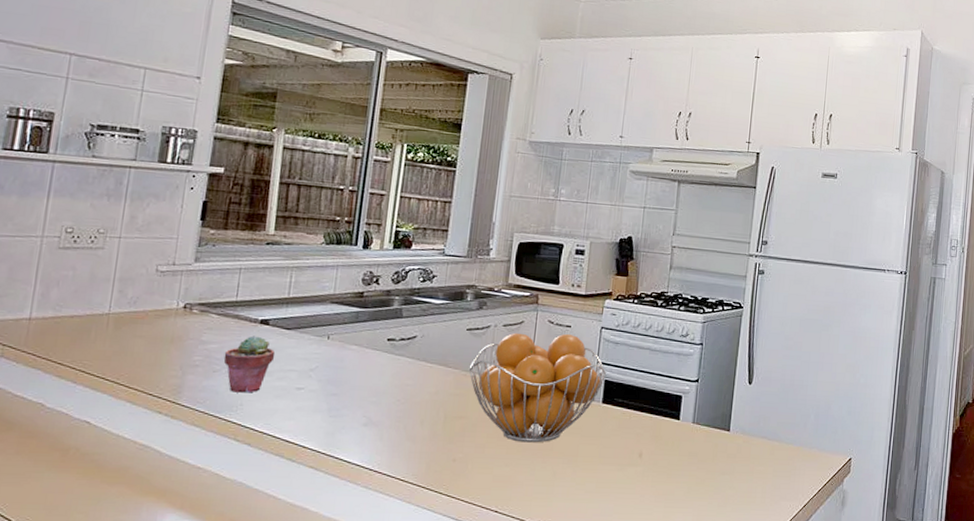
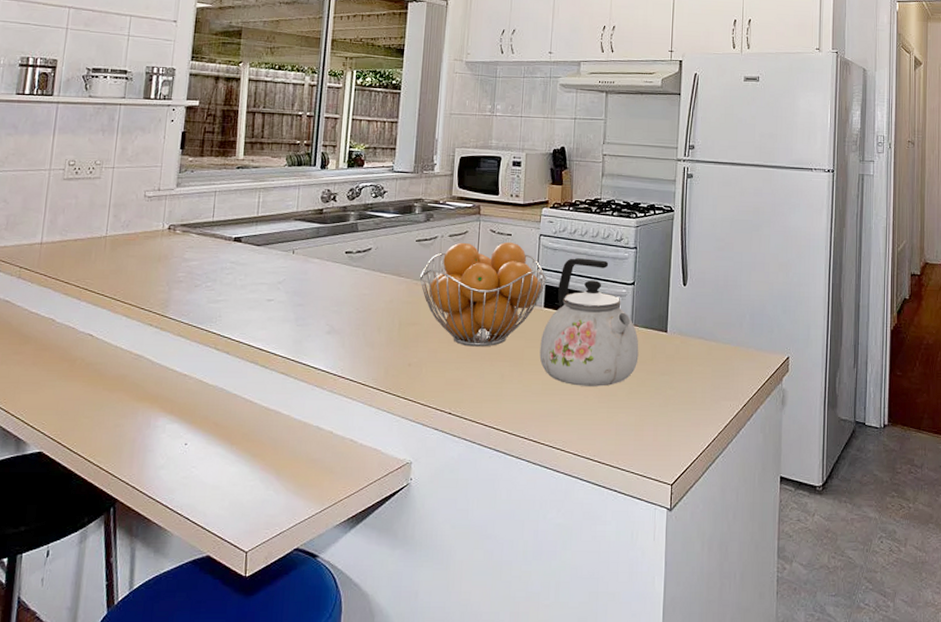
potted succulent: present [223,335,276,393] -> none [203,252,248,305]
kettle: none [595,352,700,485] -> present [539,258,639,387]

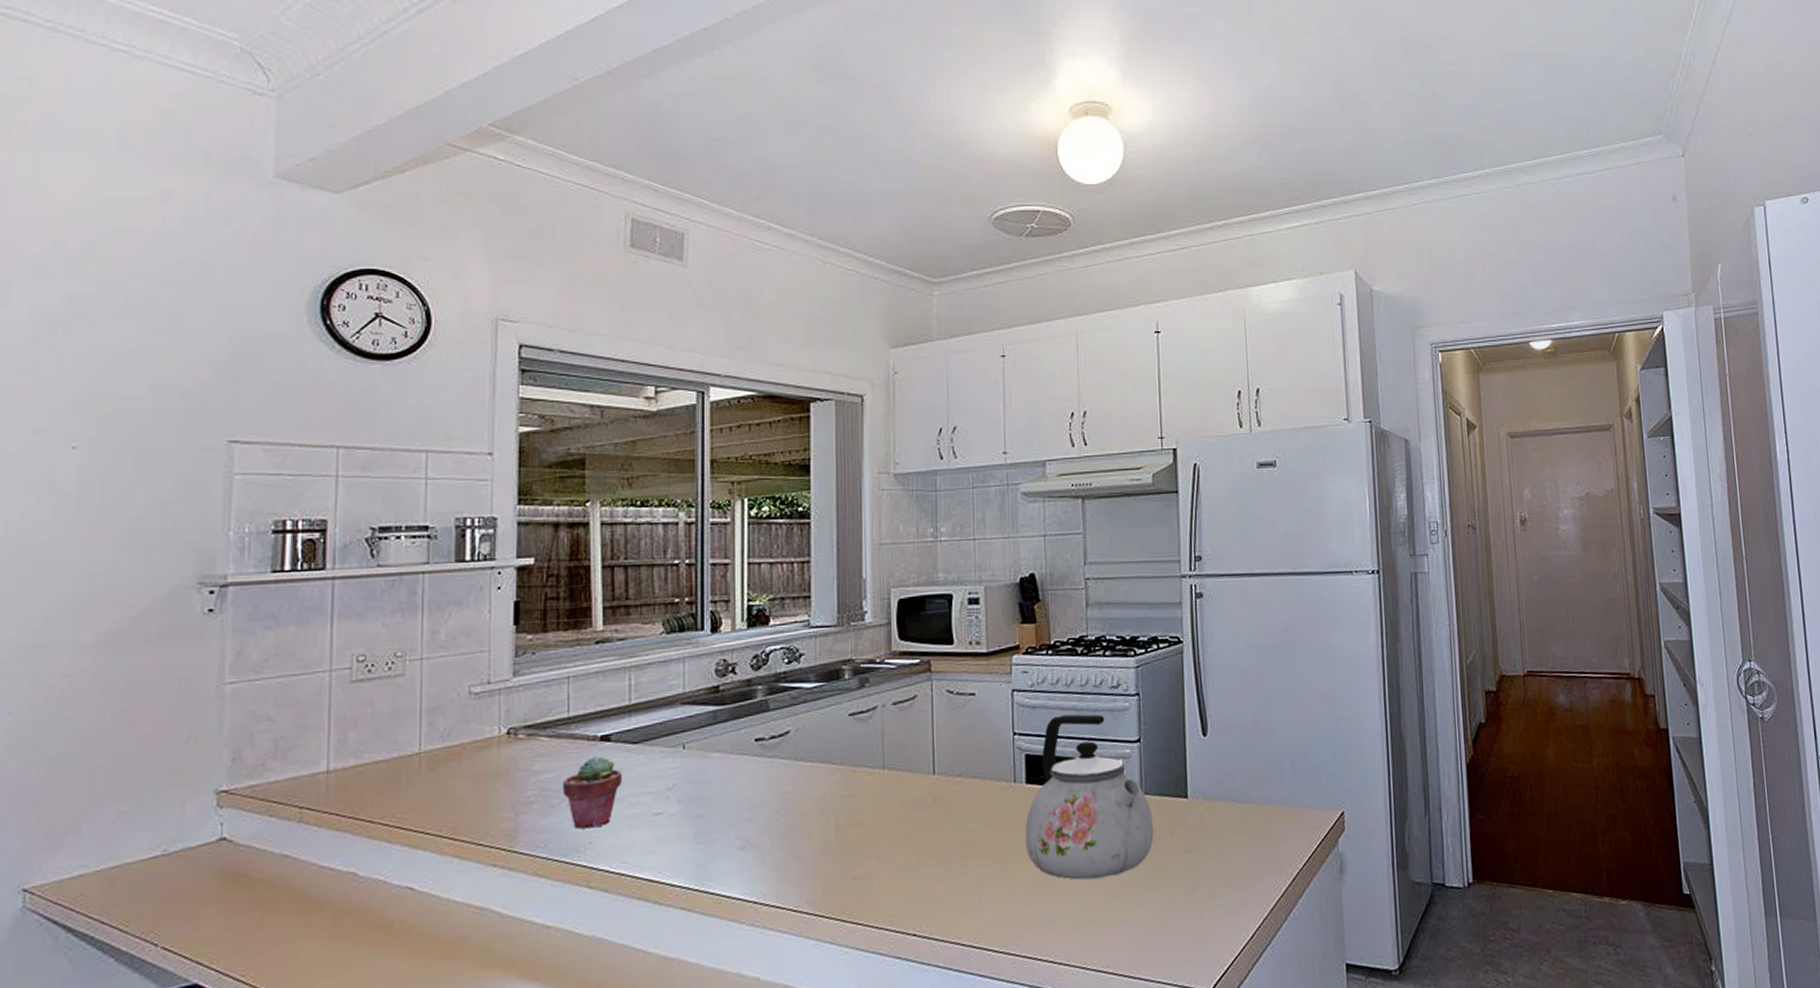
potted succulent: none [203,252,248,305] -> present [562,756,623,829]
fruit basket: present [419,241,546,347] -> none [858,703,1025,845]

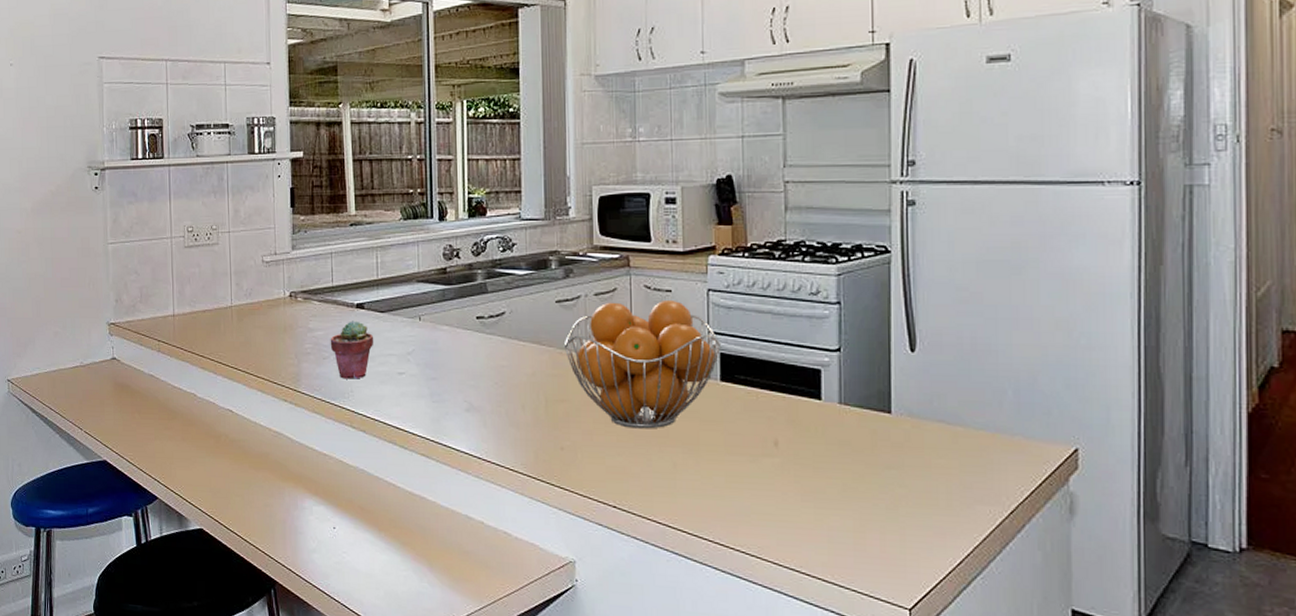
fruit basket: none [858,703,1025,845] -> present [563,299,720,429]
kettle: present [1025,714,1154,880] -> none [719,318,853,481]

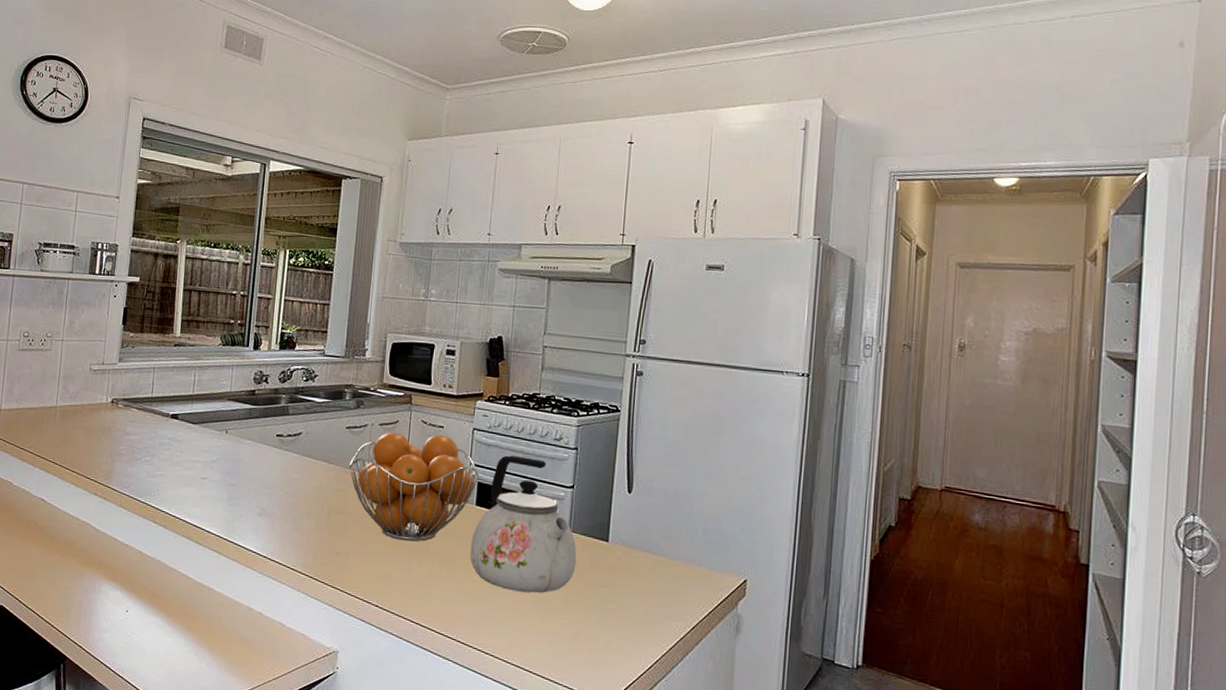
potted succulent: present [330,320,374,379] -> none [143,428,184,481]
kettle: none [719,318,853,481] -> present [470,455,577,593]

